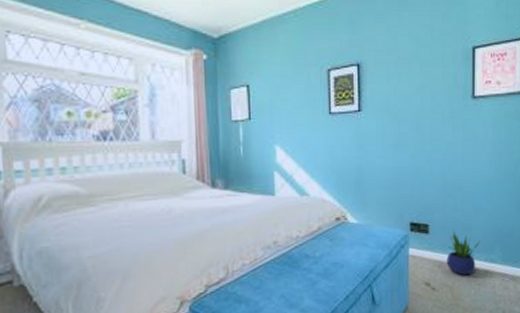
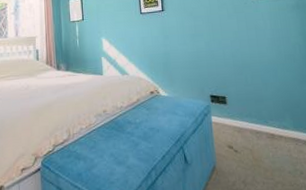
potted plant: present [446,230,480,276] -> none [244,101,272,140]

